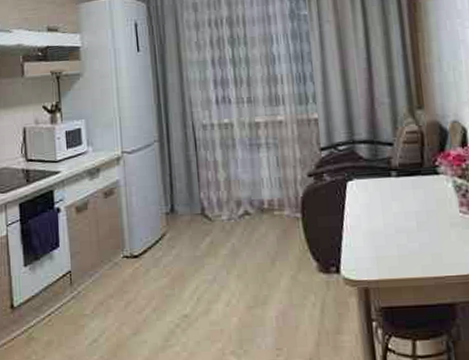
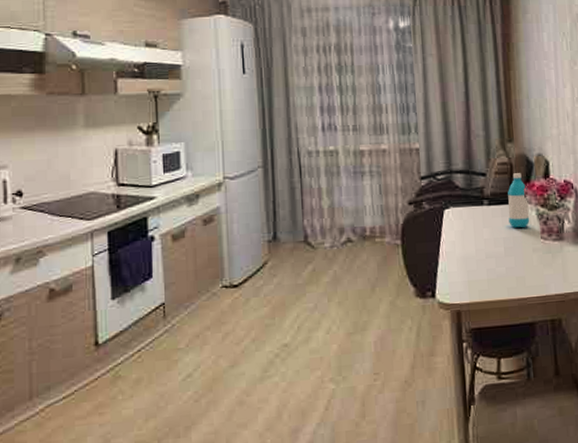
water bottle: none [419,142,446,201] -> present [508,173,530,228]

